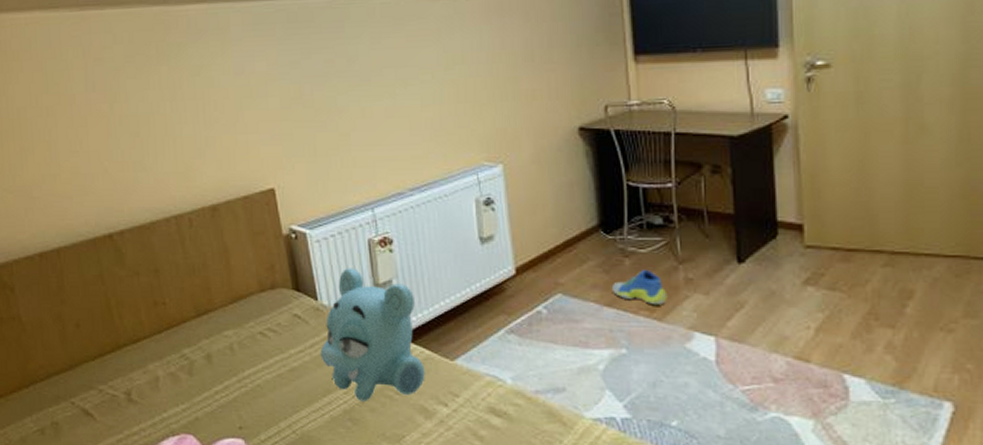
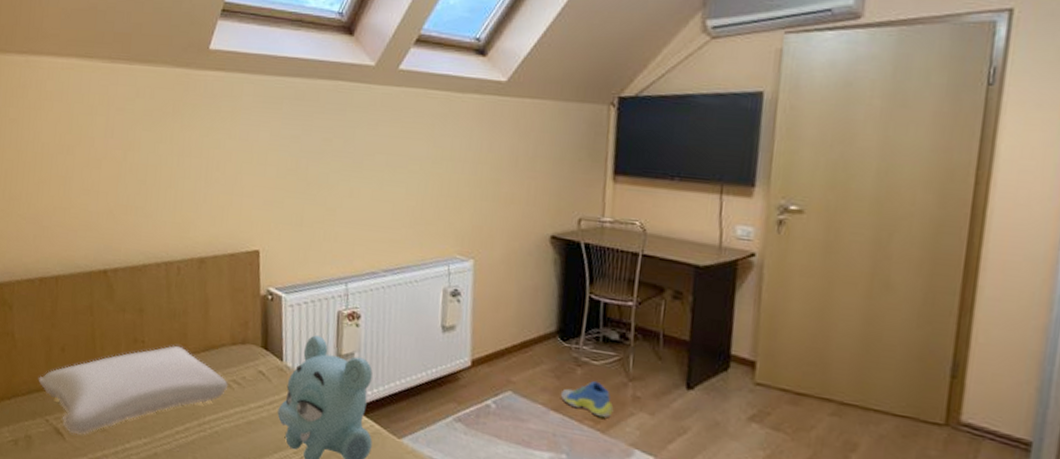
pillow: none [56,301,264,413] -> present [39,345,229,435]

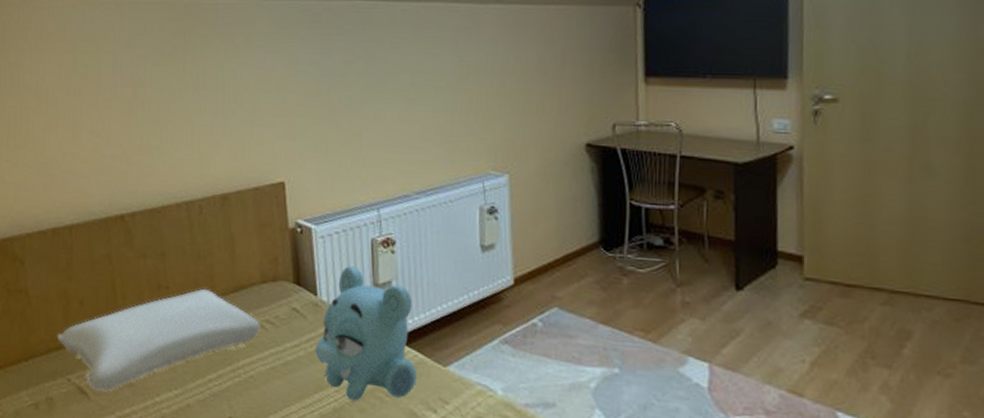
sneaker: present [560,381,614,418] -> none [608,290,664,327]

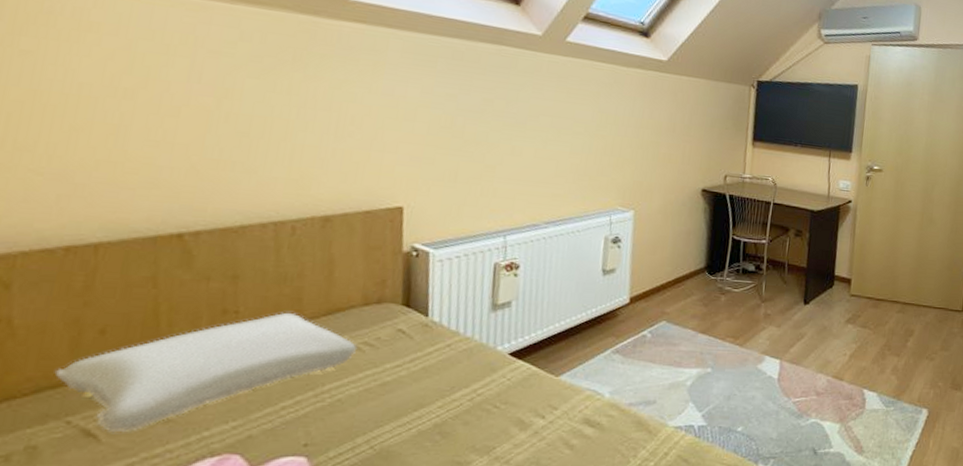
teddy bear: present [315,266,417,401] -> none [419,288,531,415]

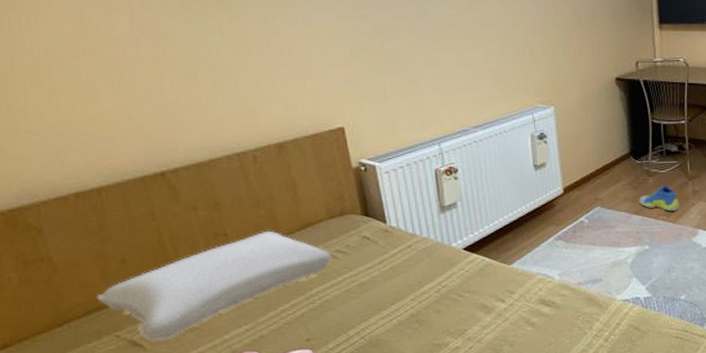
sneaker: none [707,305,750,334] -> present [638,186,680,212]

